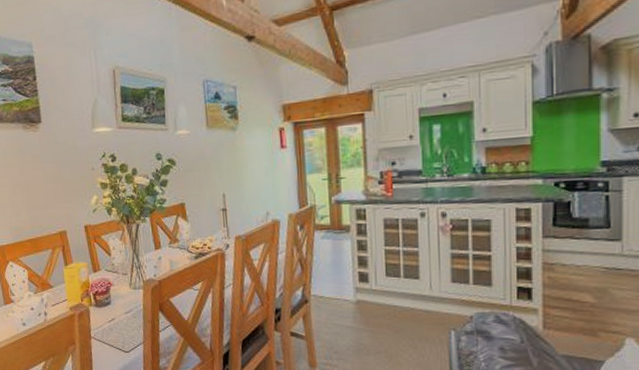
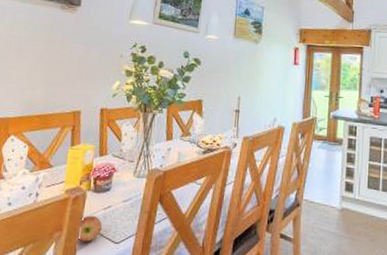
apple: none [88,329,111,353] -> present [77,215,102,242]

